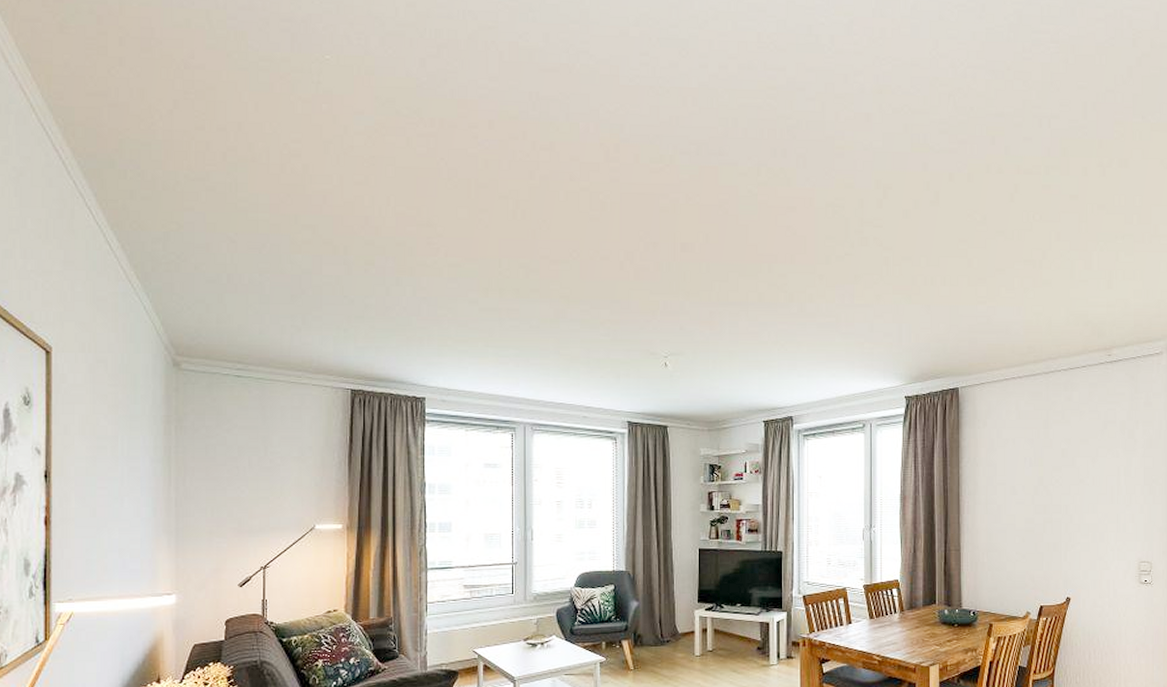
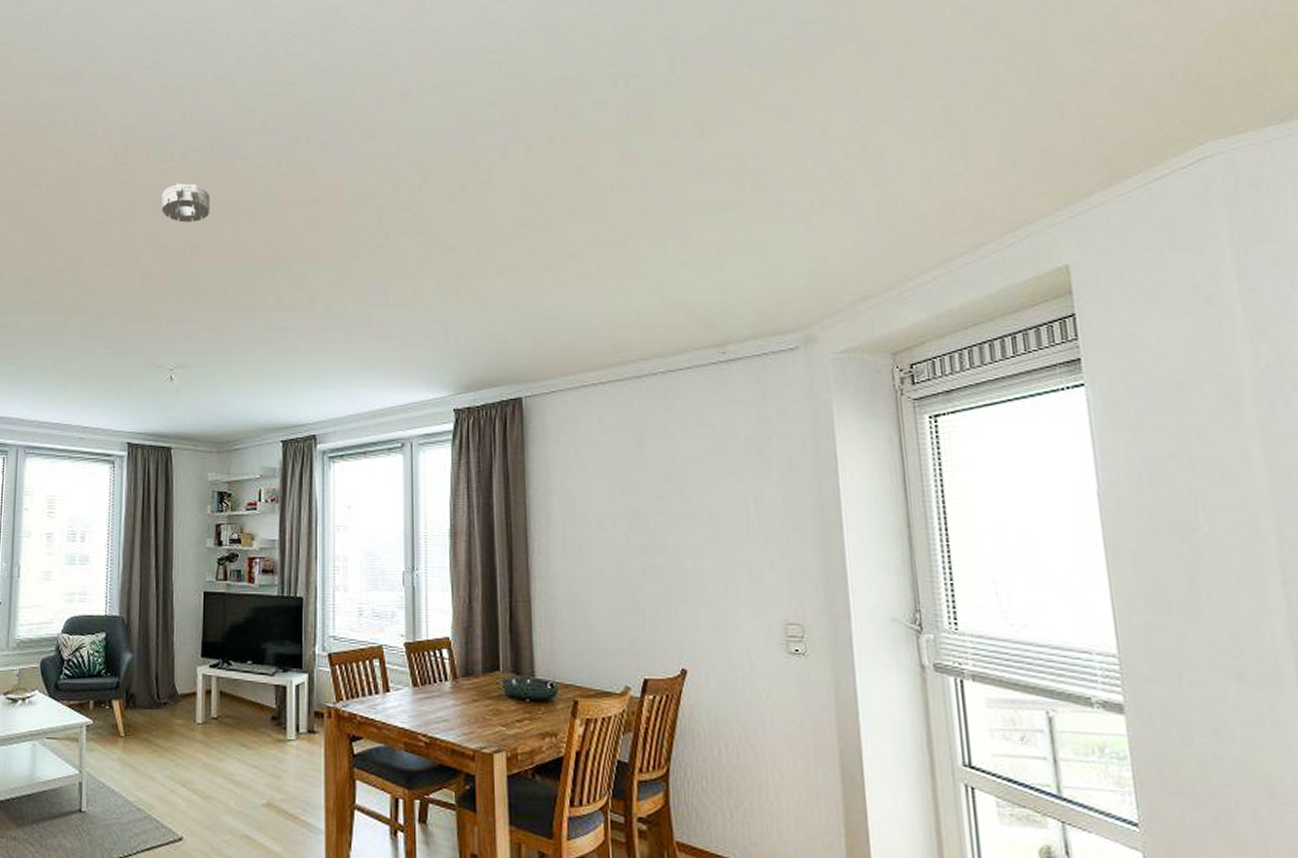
smoke detector: none [652,184,698,222] -> present [161,183,211,222]

